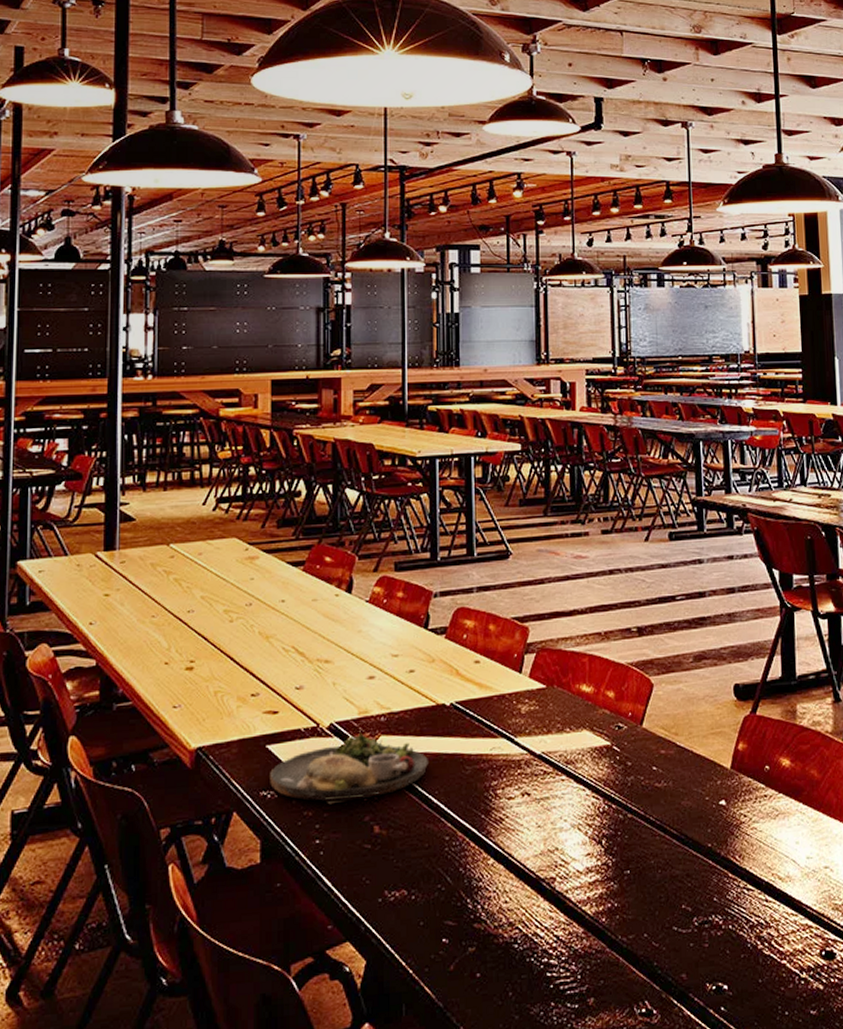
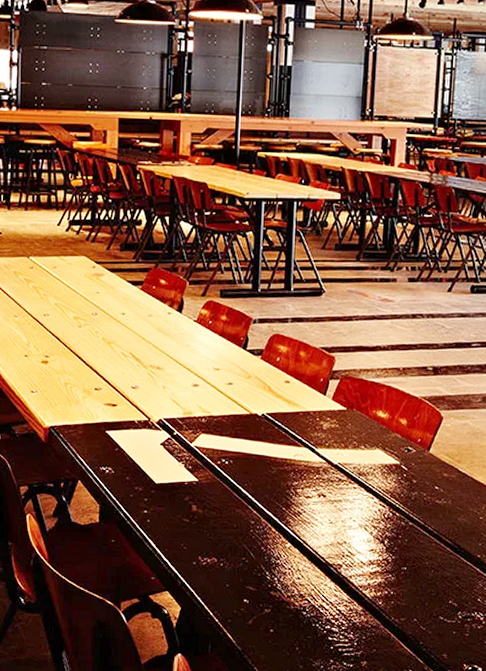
dinner plate: present [270,732,428,801] -> none [108,429,240,482]

